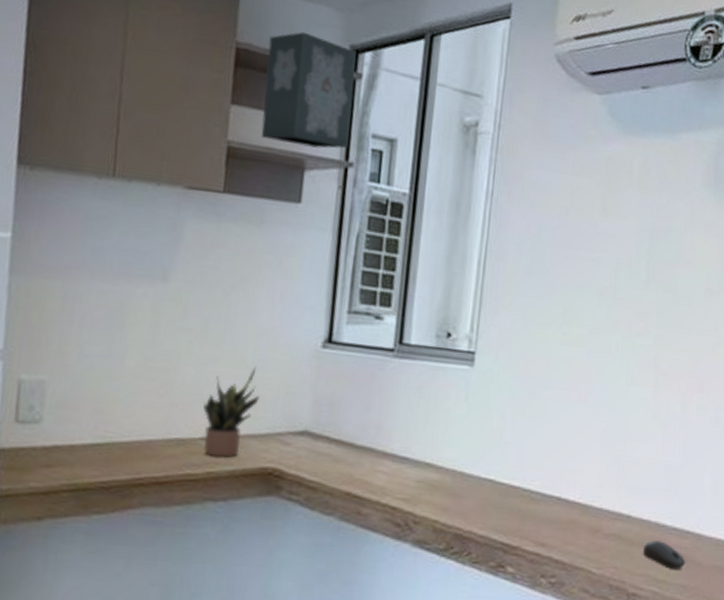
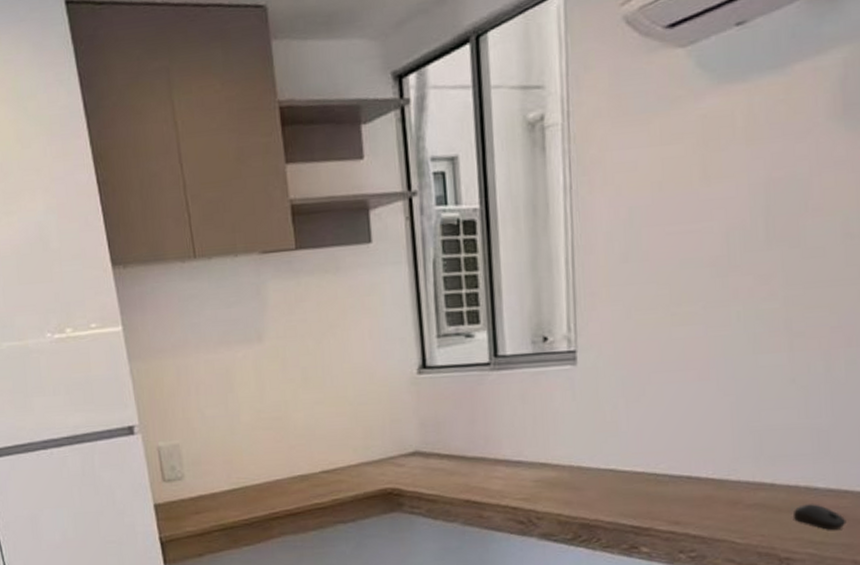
potted plant: present [203,366,259,459] -> none [318,401,367,486]
decorative box: present [261,31,356,149] -> none [310,71,409,189]

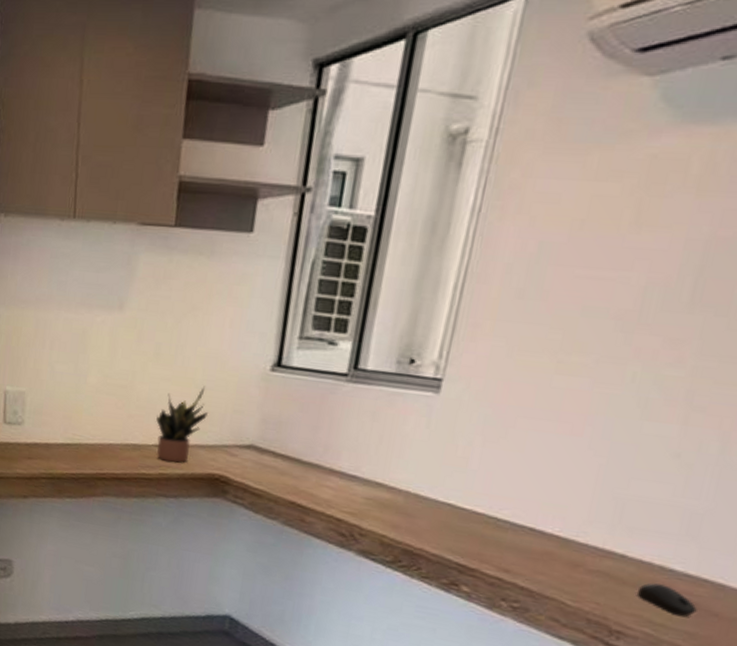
potted plant: none [318,401,367,486] -> present [156,386,208,464]

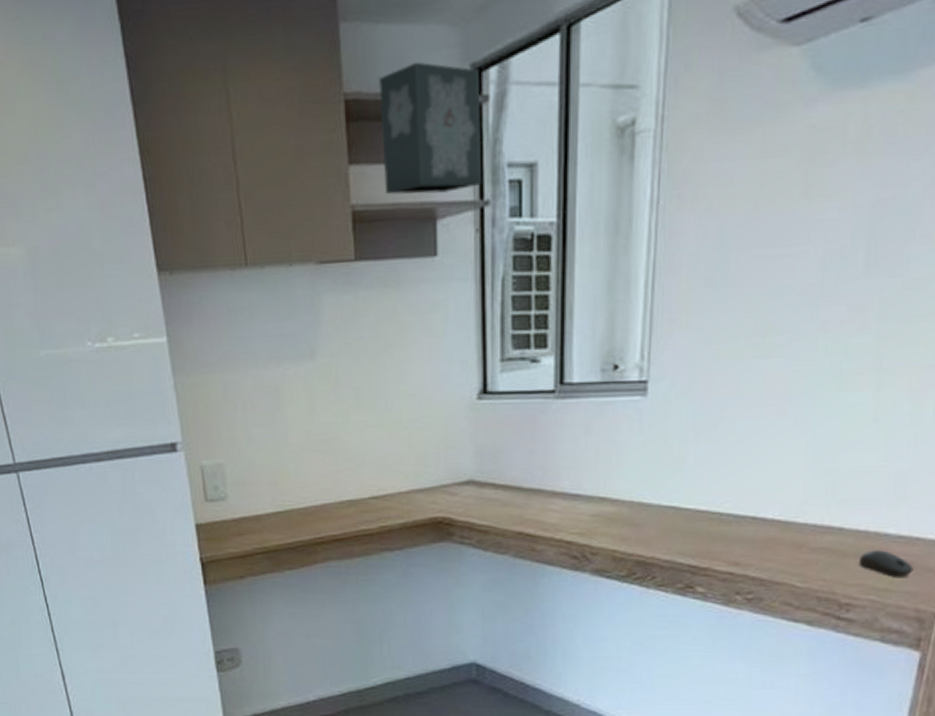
potted plant: present [156,386,208,464] -> none [368,426,420,513]
decorative box: none [213,52,321,175] -> present [379,61,483,195]

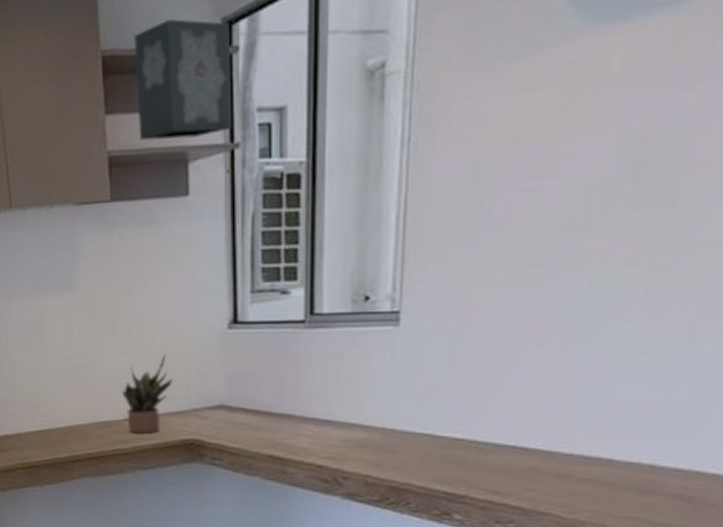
potted plant: none [368,426,420,513] -> present [122,353,172,435]
computer mouse: present [858,550,914,577] -> none [630,483,695,512]

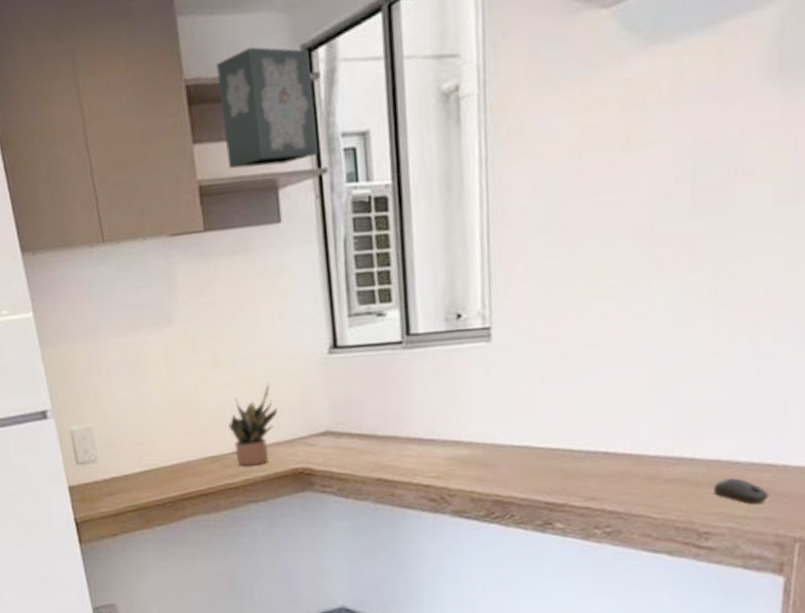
computer mouse: none [630,483,695,512] -> present [713,478,769,504]

